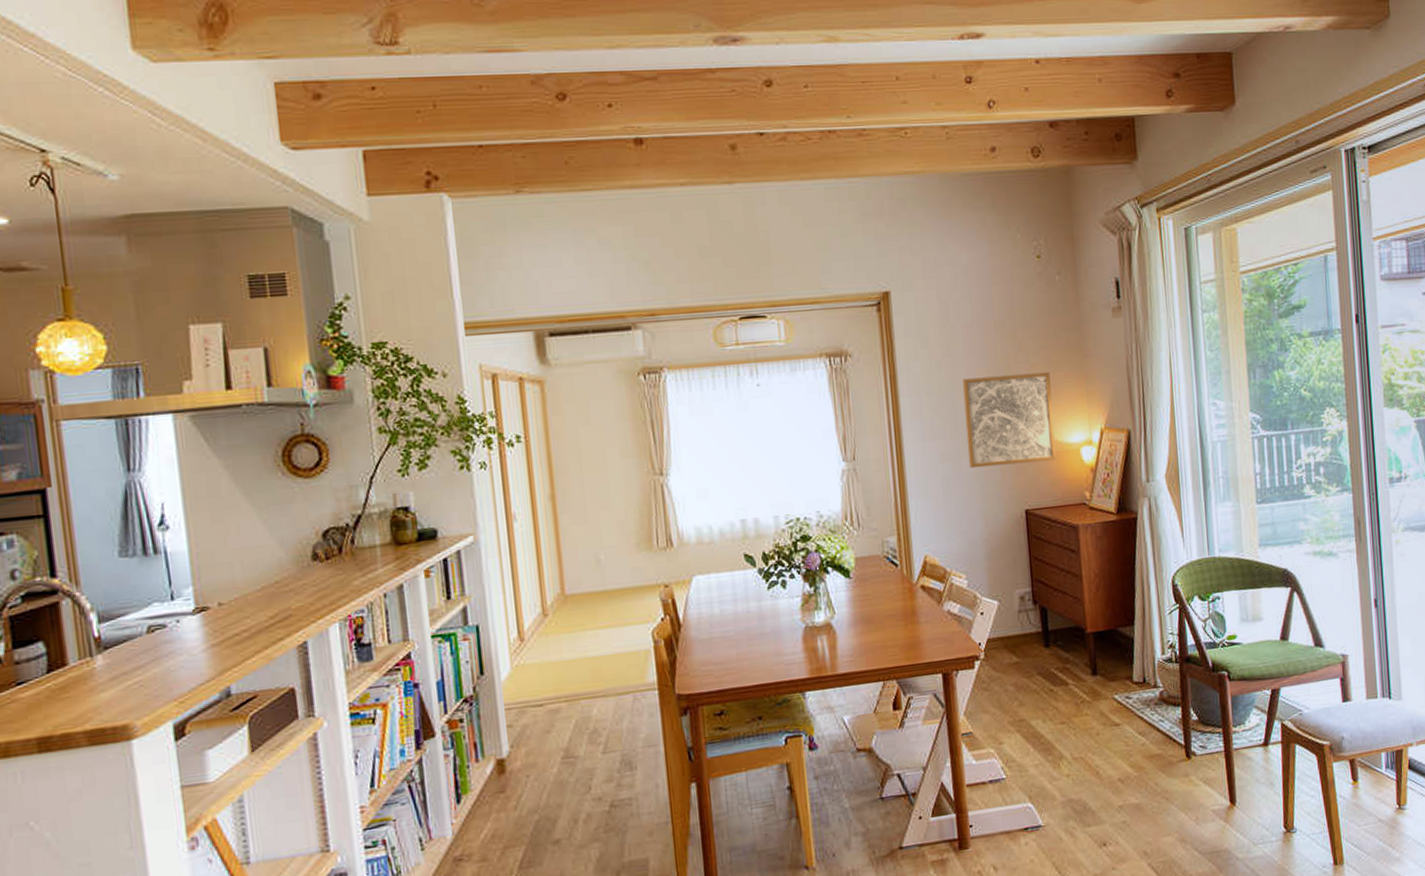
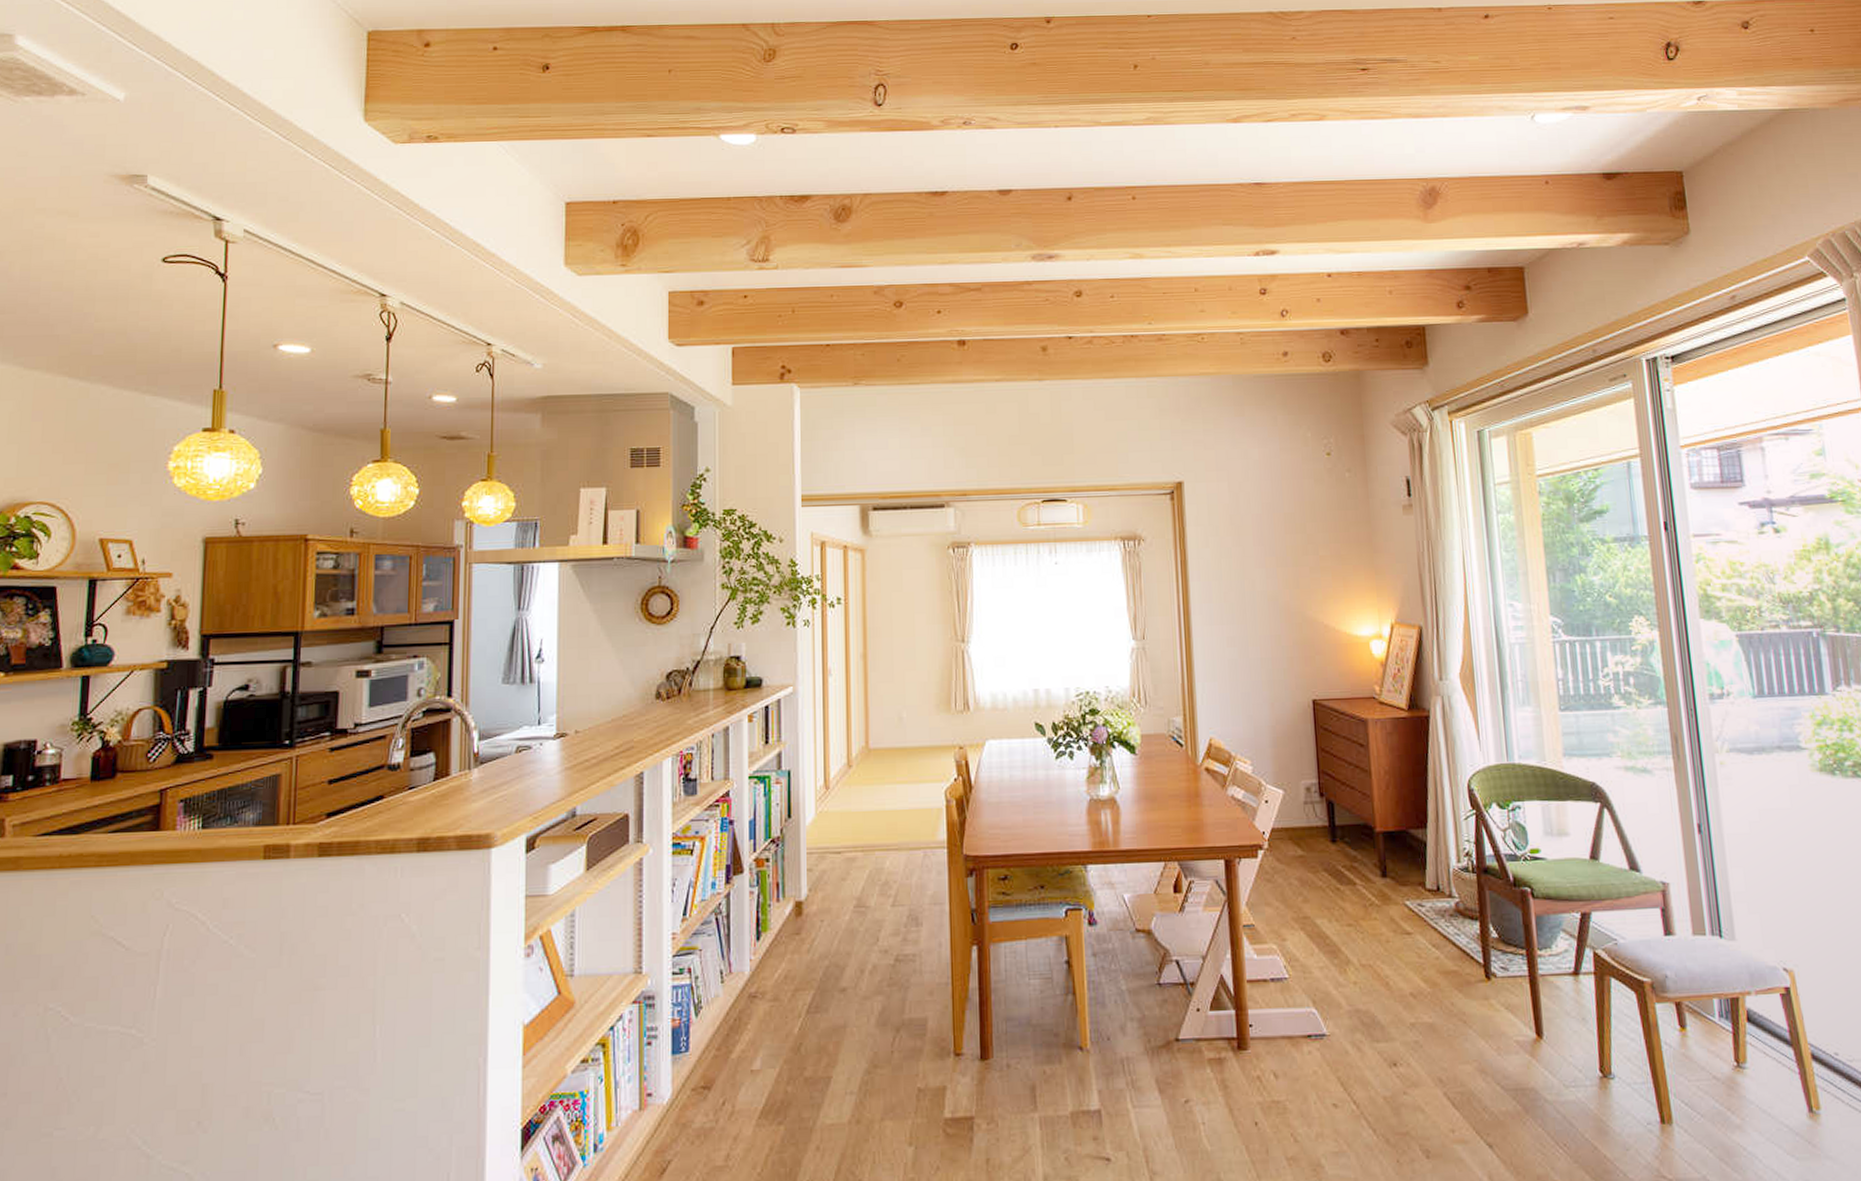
wall art: present [962,371,1057,469] -> none [1251,564,1345,655]

